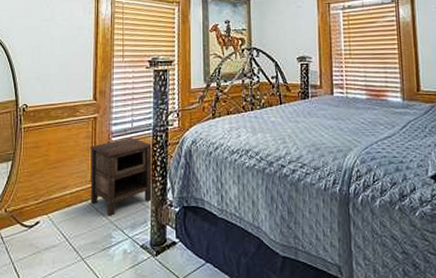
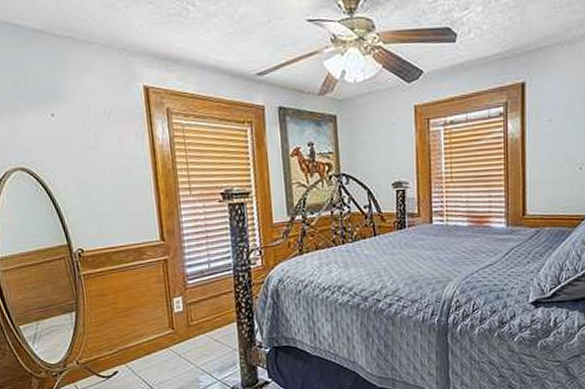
nightstand: present [89,137,153,216] -> none [163,279,239,361]

